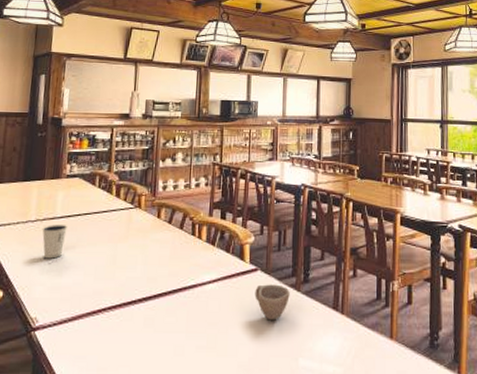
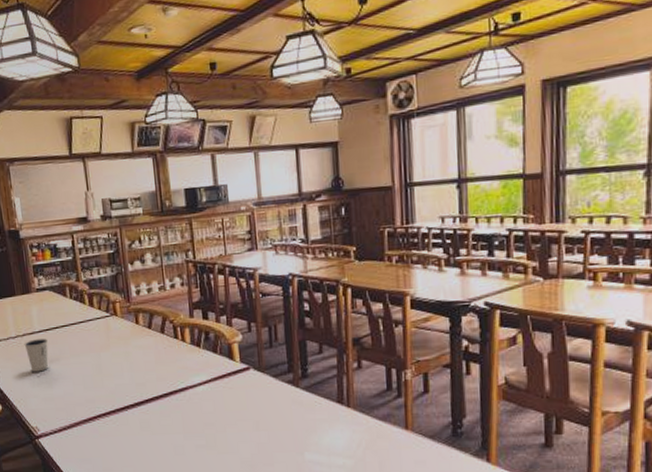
cup: present [255,284,290,320] -> none [249,382,288,418]

